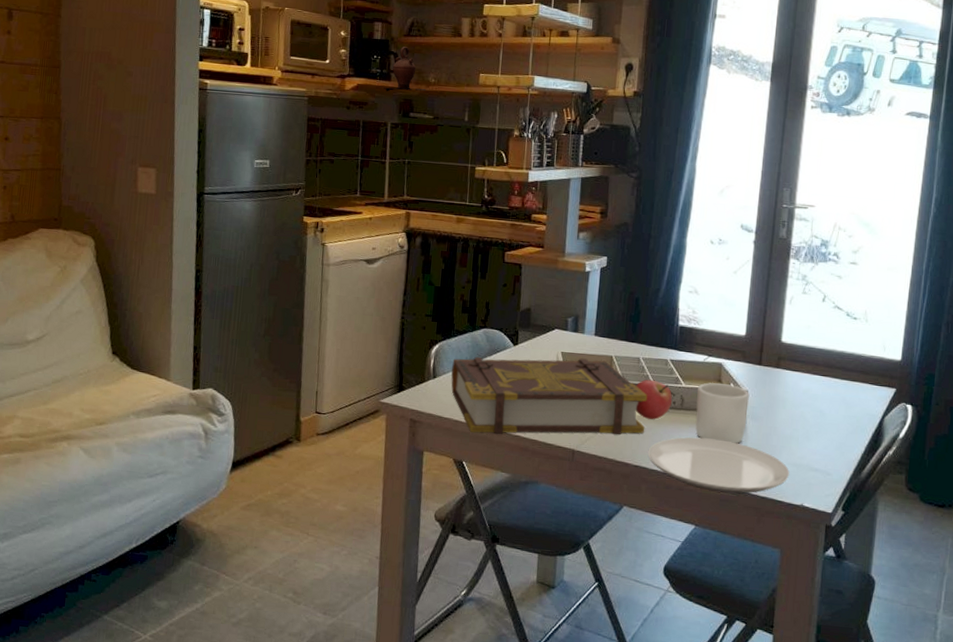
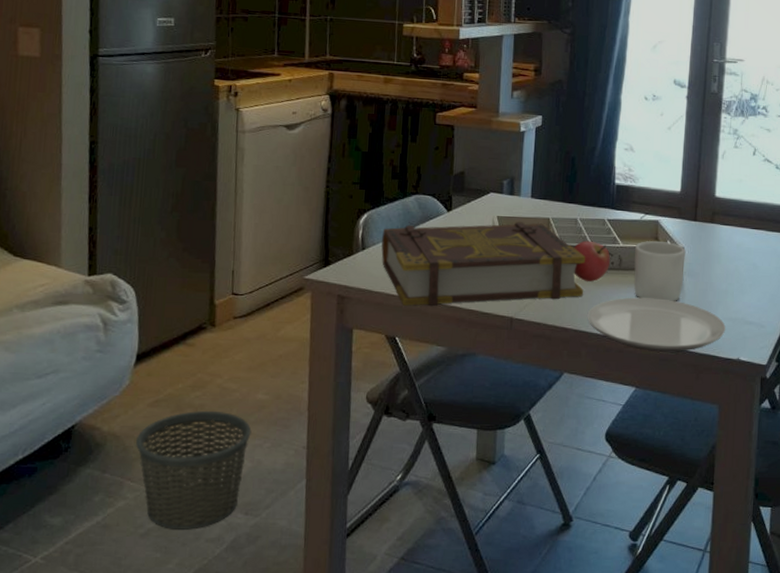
basket: none [230,516,331,623] -> present [135,410,252,530]

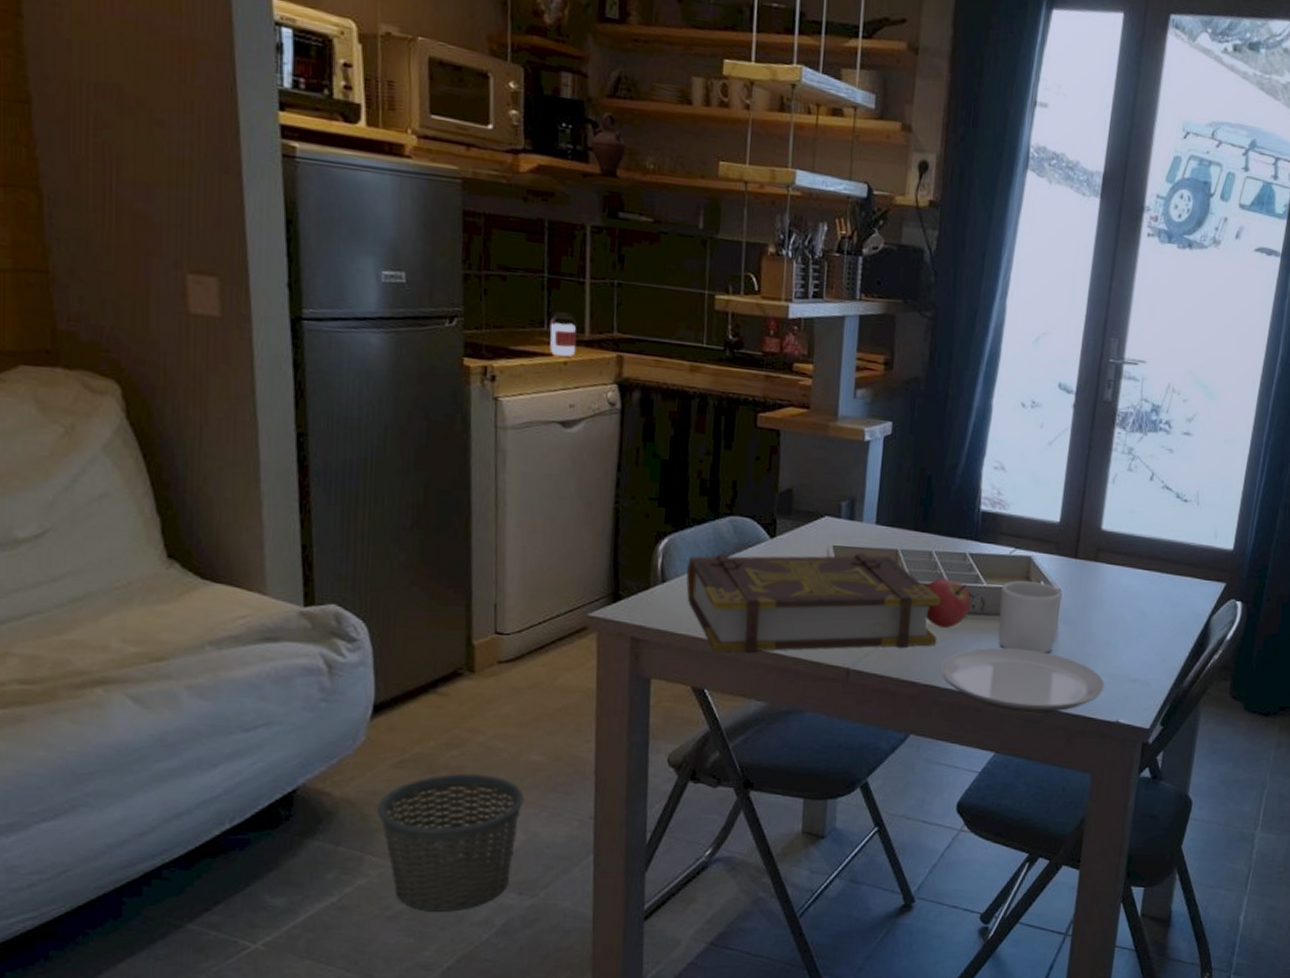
jar: none [278,42,300,76] -> present [549,312,578,357]

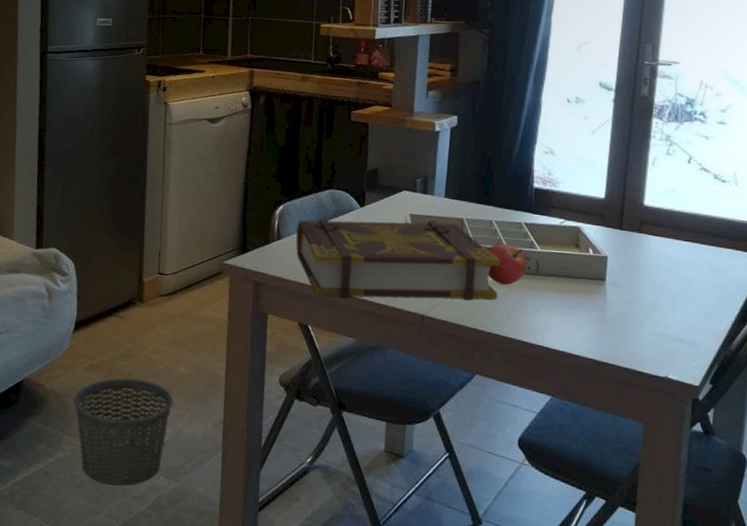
jar: present [549,312,578,357] -> none [203,41,223,73]
plate: present [940,647,1105,712] -> none [501,304,653,364]
mug: present [998,580,1062,655] -> none [551,246,609,312]

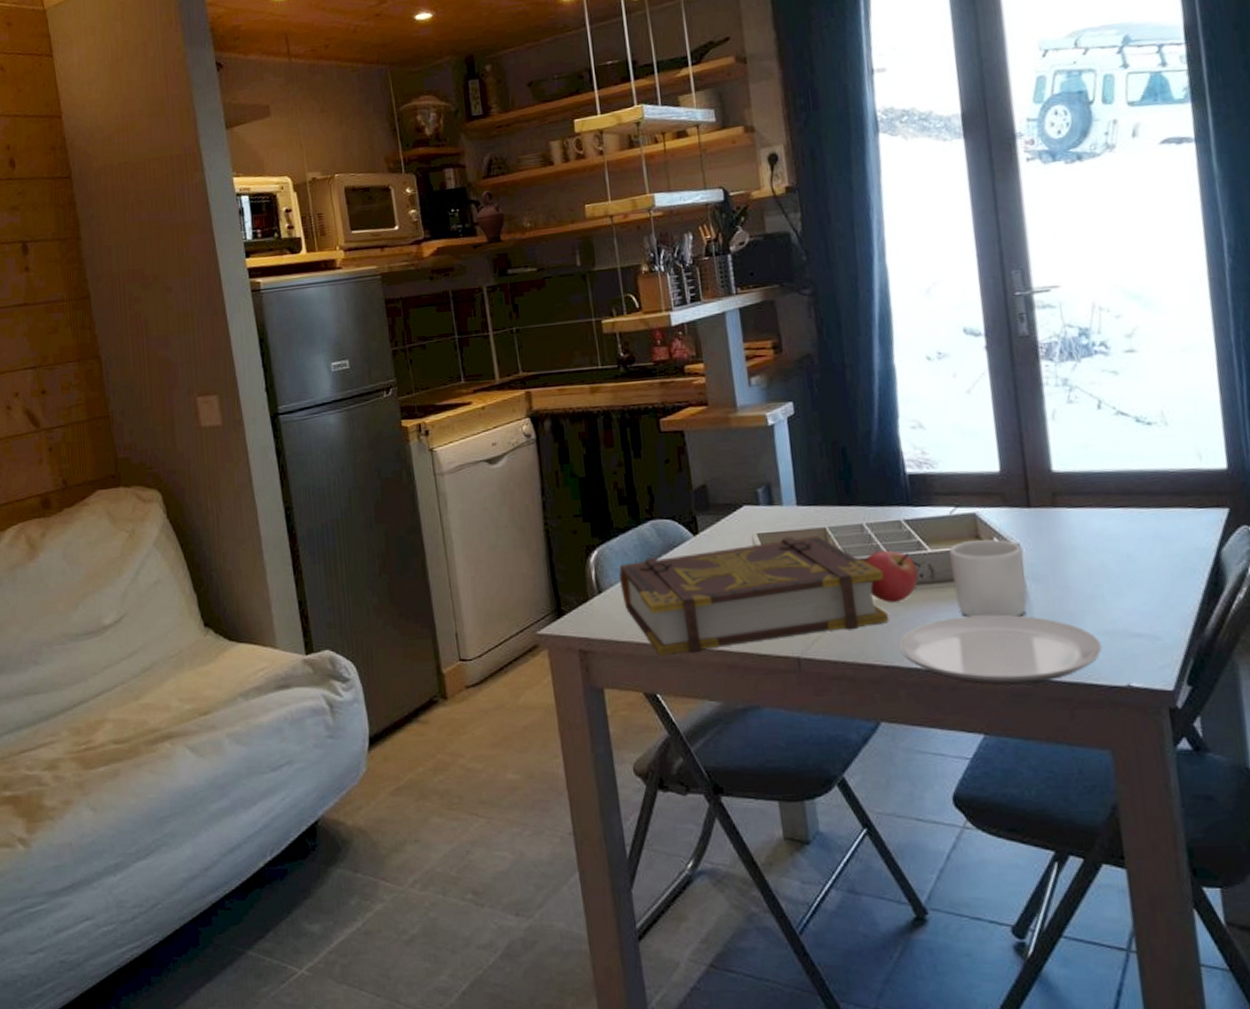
basket: present [73,378,174,486] -> none [383,796,508,935]
plate: none [501,304,653,364] -> present [898,614,1102,685]
mug: none [551,246,609,312] -> present [948,539,1027,618]

